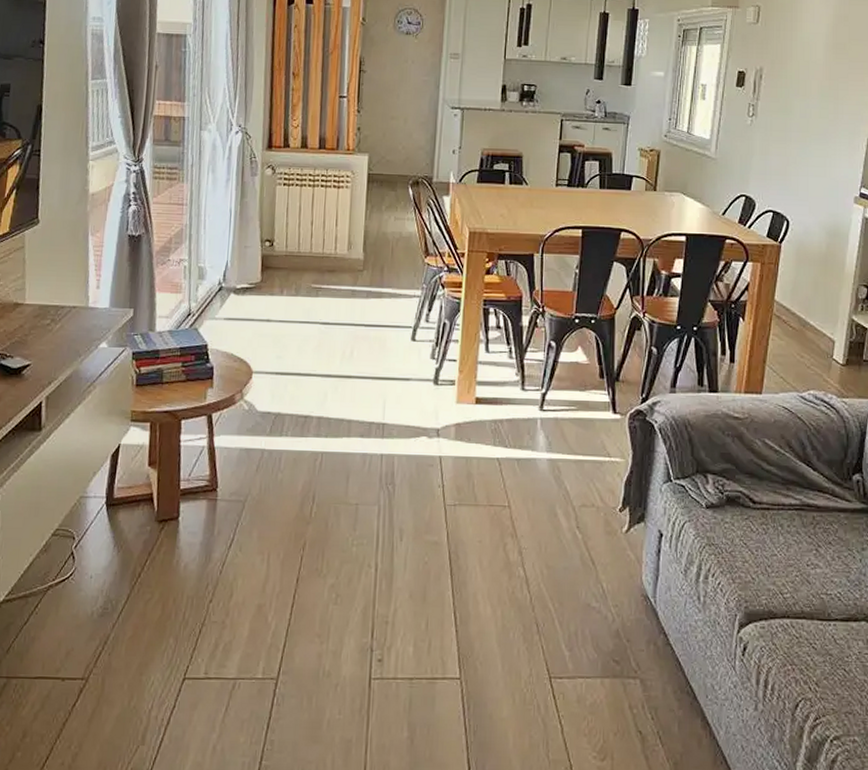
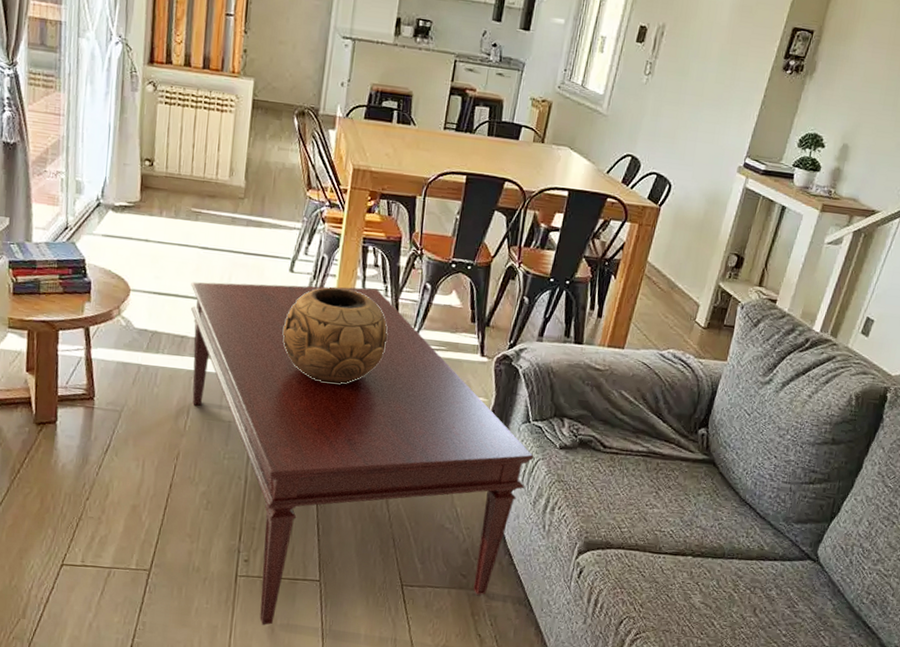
coffee table: none [313,350,680,736] -> present [191,282,534,625]
decorative bowl: none [408,353,514,455] -> present [283,287,387,384]

